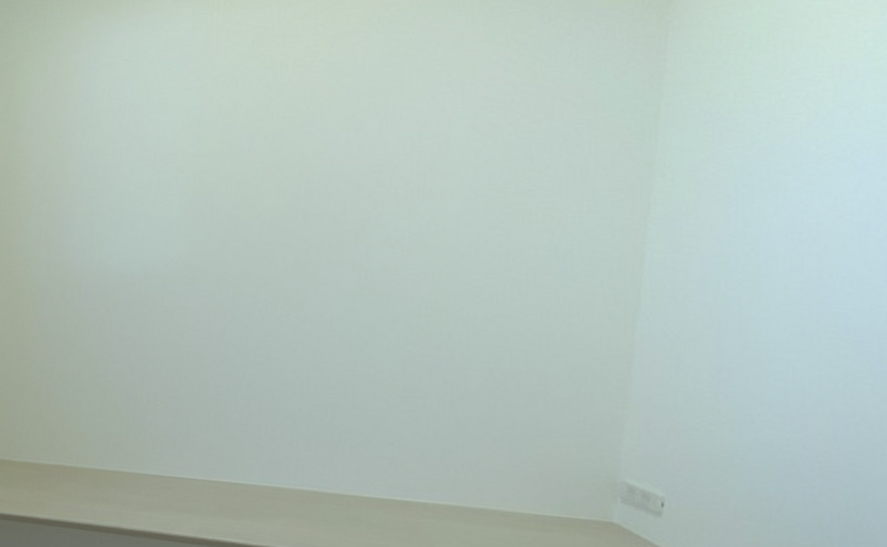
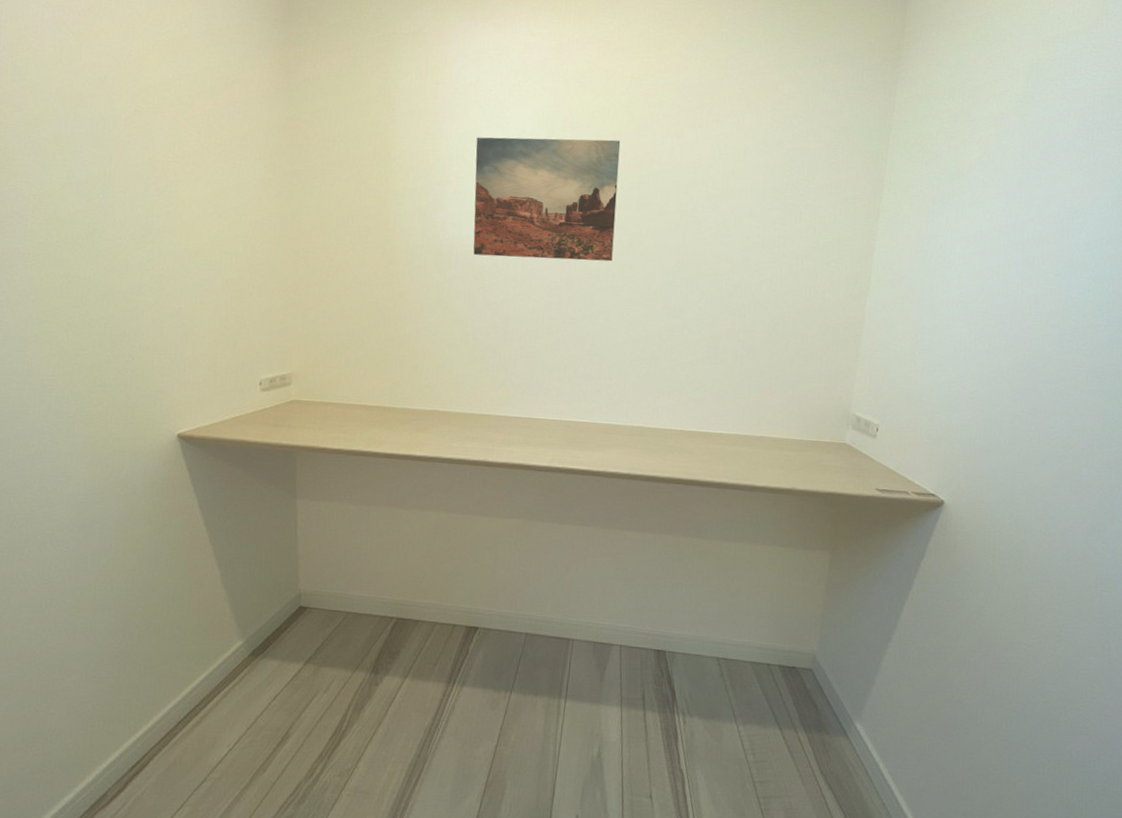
wall art: none [105,140,282,286] -> present [473,137,621,262]

